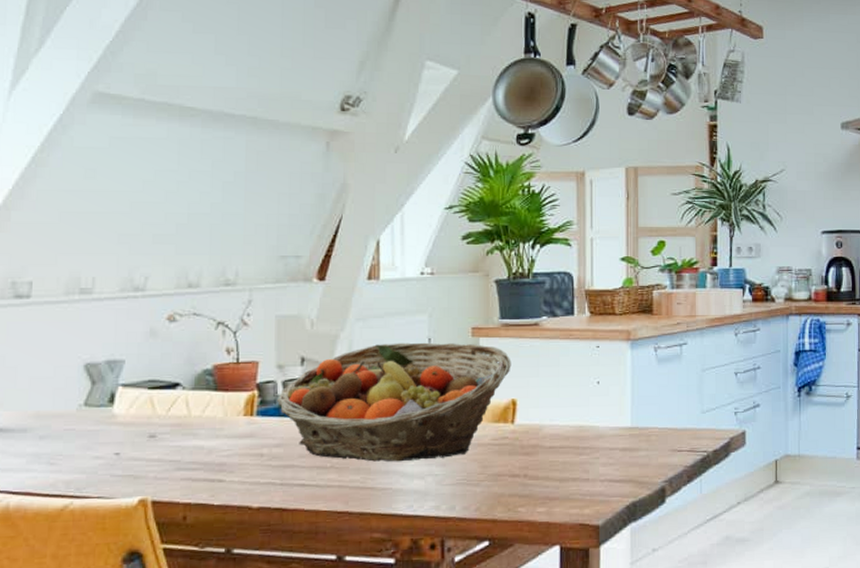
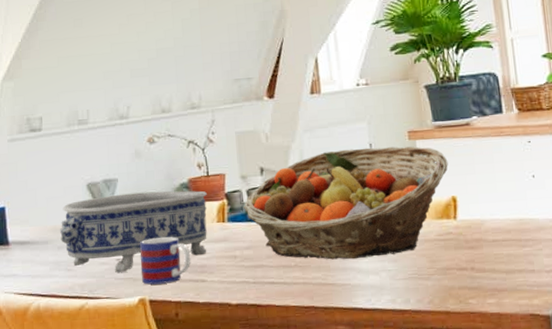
decorative bowl: none [44,377,234,470] -> present [60,190,207,274]
mug: none [144,430,208,484] -> present [139,237,191,285]

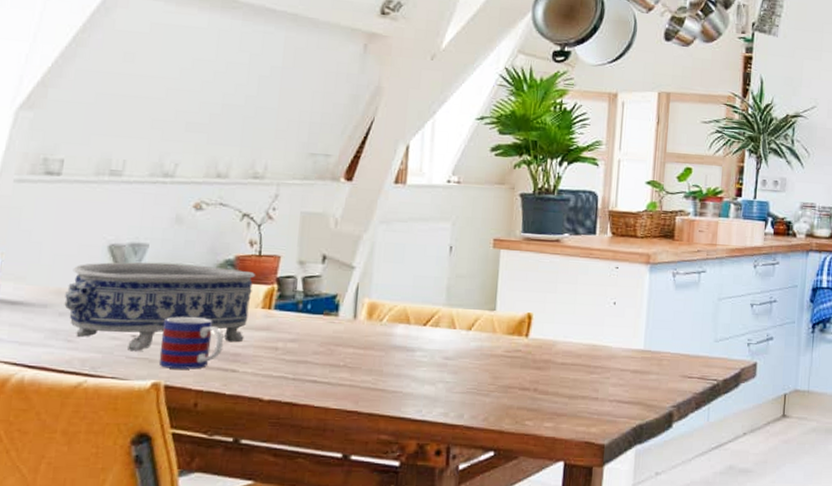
fruit basket: present [243,146,448,260] -> none [295,248,530,367]

